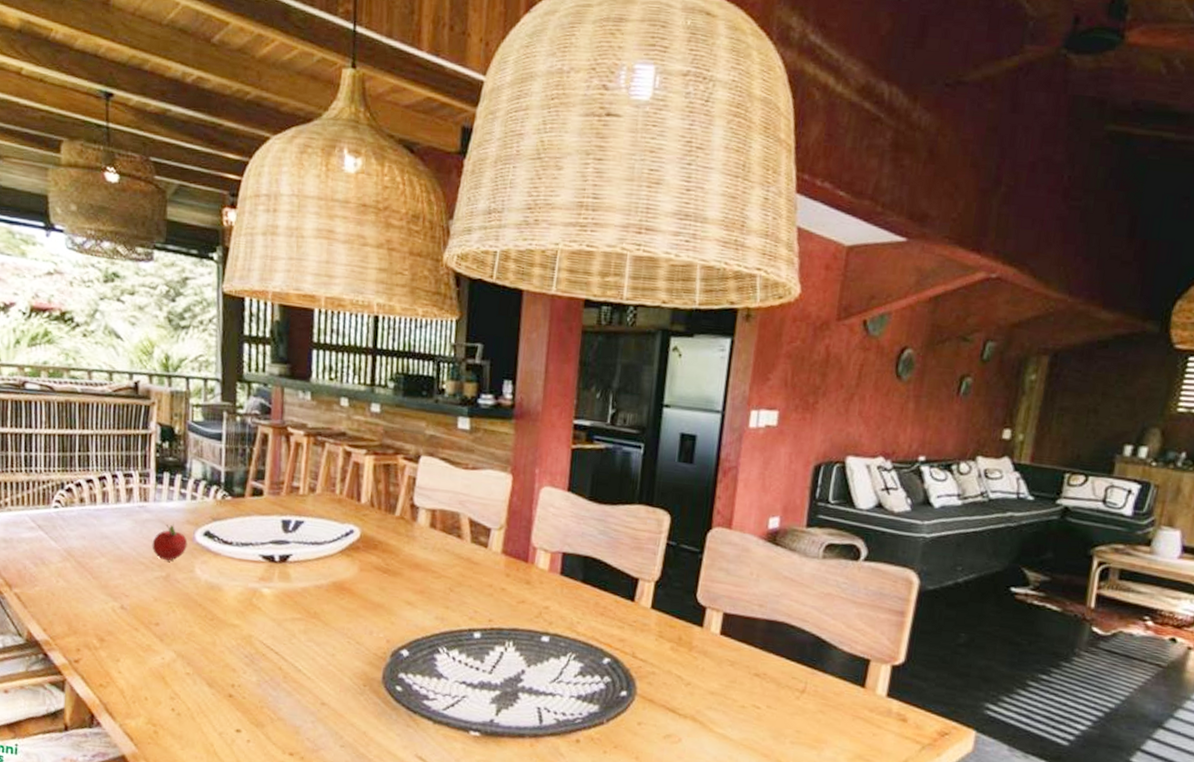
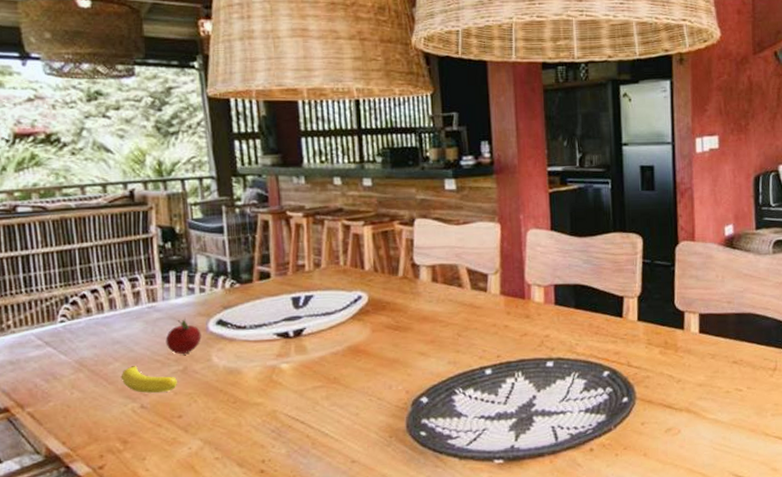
banana: none [105,564,159,597] -> present [121,366,177,393]

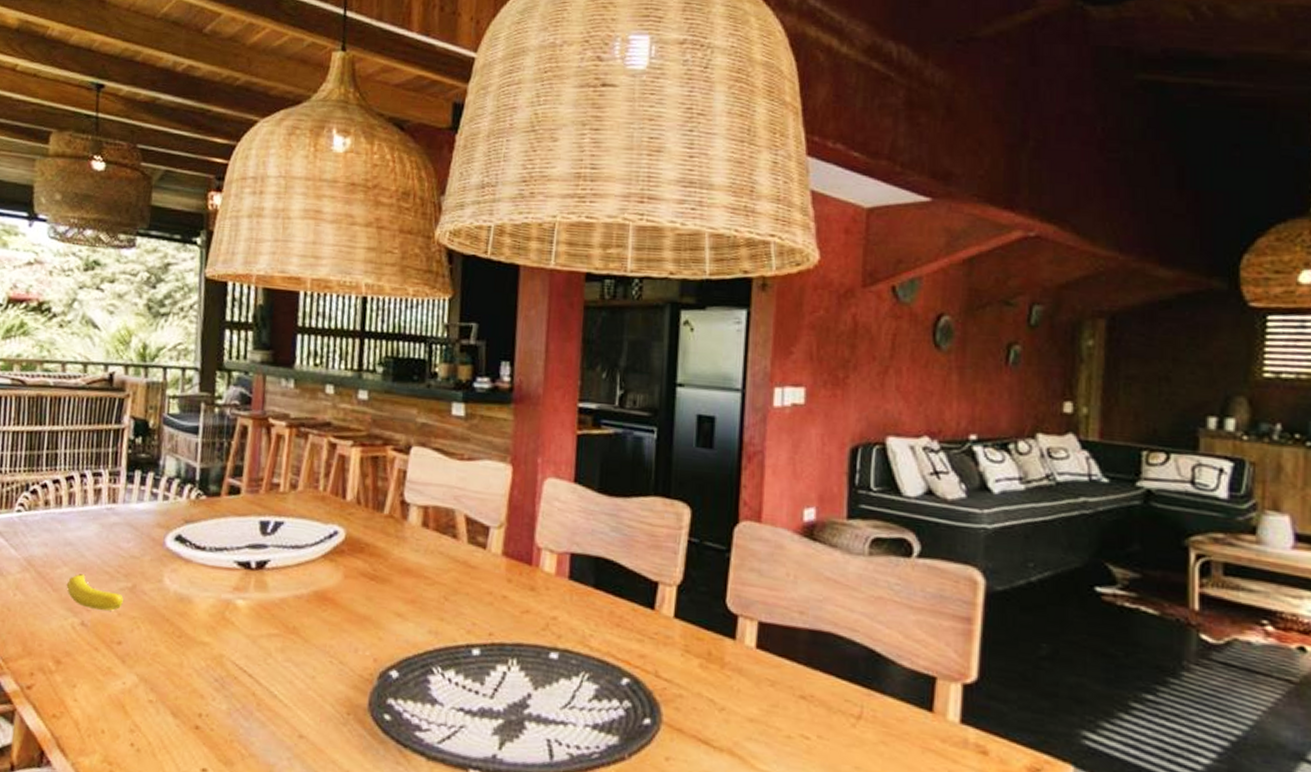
fruit: present [165,319,202,354] -> none [118,528,157,569]

